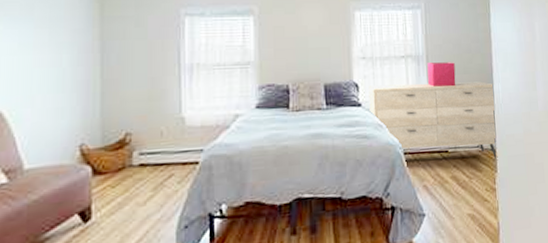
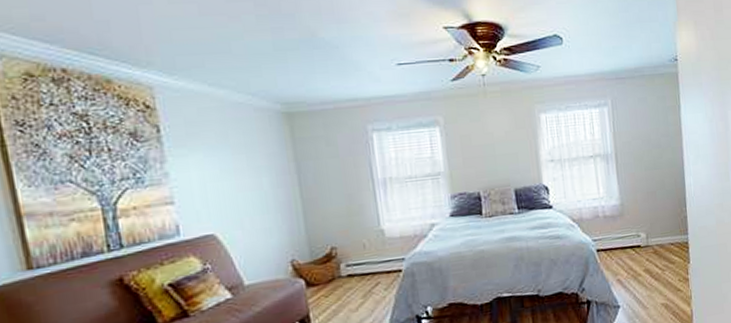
dresser: present [368,81,498,161] -> none [558,176,691,252]
storage bin: present [427,62,456,87] -> none [616,158,647,184]

